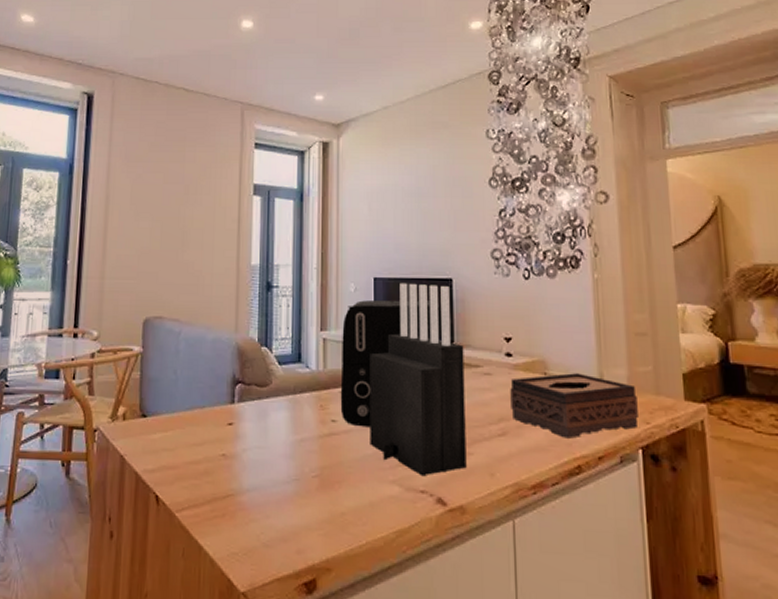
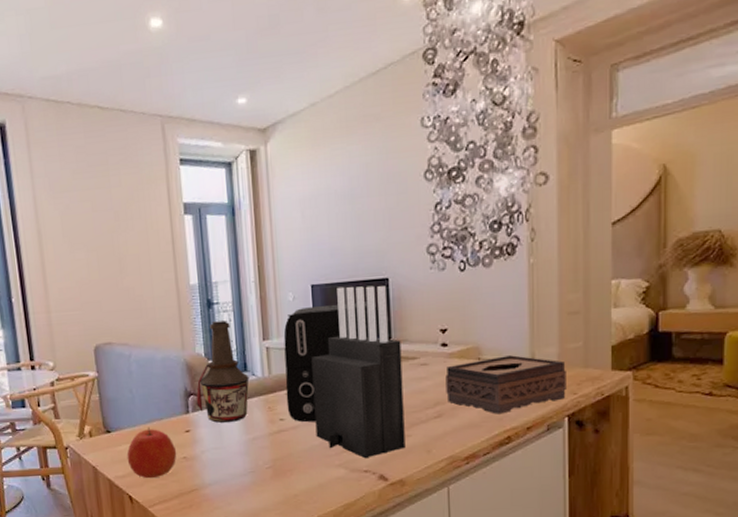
apple: none [160,414,216,477] -> present [126,427,177,479]
bottle: none [243,305,303,418] -> present [196,321,250,423]

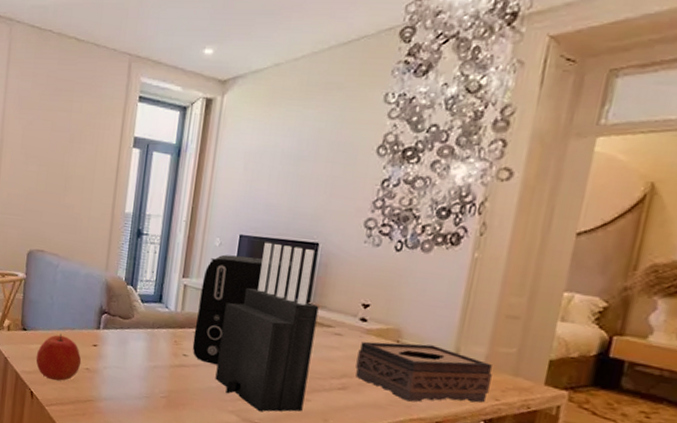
bottle: present [196,321,250,423] -> none [108,250,163,347]

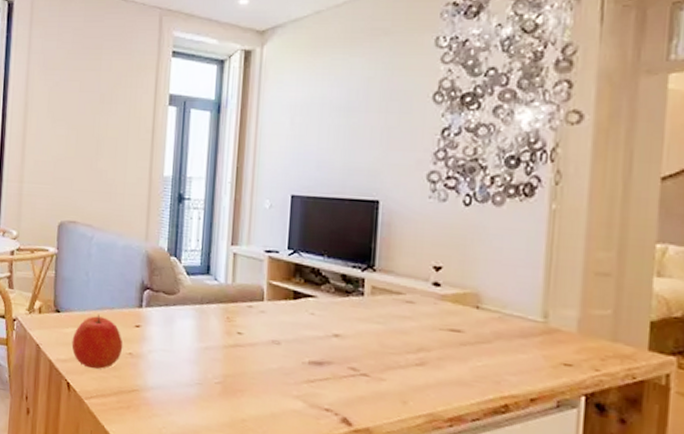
coffee maker: present [192,254,304,365] -> none [247,217,365,343]
knife block: present [215,242,319,412] -> none [275,201,386,396]
tissue box: present [355,341,492,403] -> none [433,308,588,377]

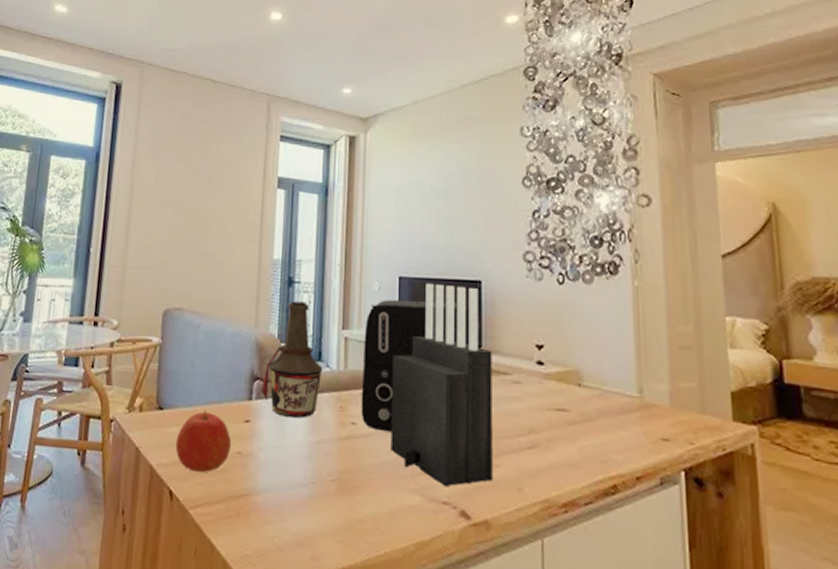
bottle: none [151,217,211,326] -> present [261,301,323,418]
coffee maker: none [247,217,365,343] -> present [361,299,470,433]
knife block: none [275,201,386,396] -> present [390,283,493,487]

